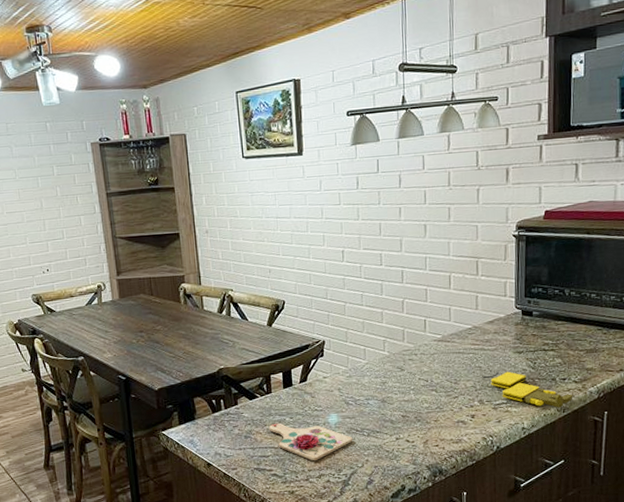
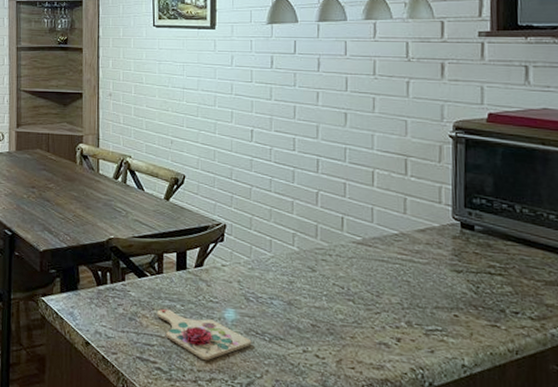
toy figurine: present [482,370,573,408] -> none [411,288,529,349]

